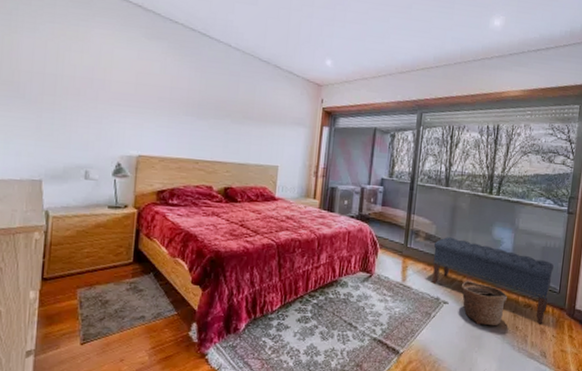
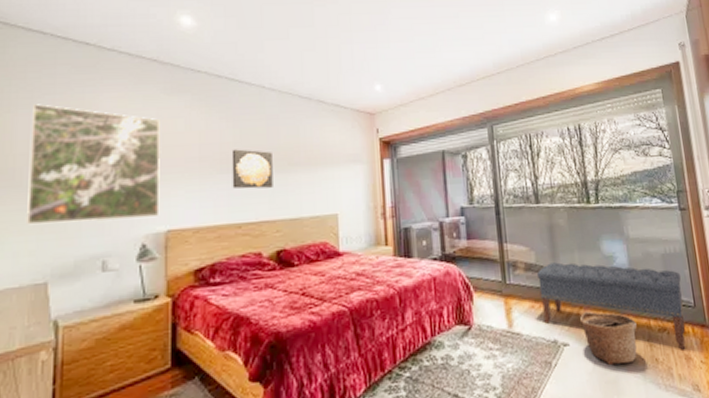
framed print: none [28,29,140,142] -> present [27,104,160,225]
wall art: none [194,97,231,135] -> present [231,149,273,189]

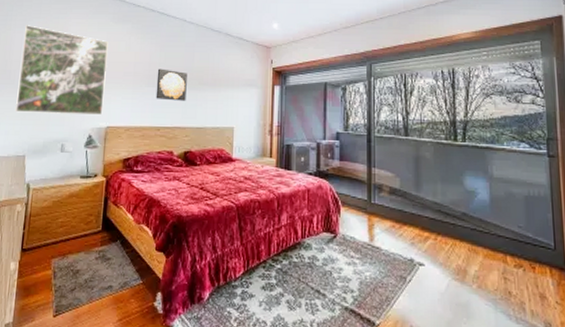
bench: present [536,262,686,350] -> none [399,190,544,288]
basket: present [580,311,637,365] -> none [437,237,492,292]

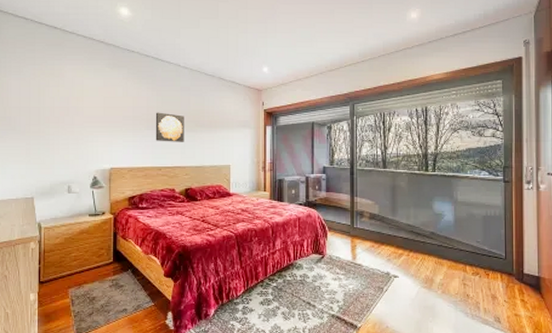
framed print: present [15,25,108,115] -> none [19,72,106,157]

